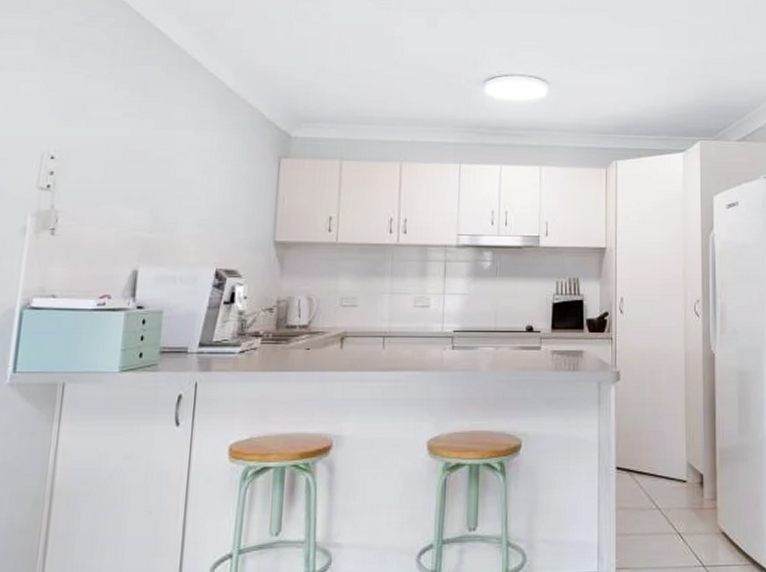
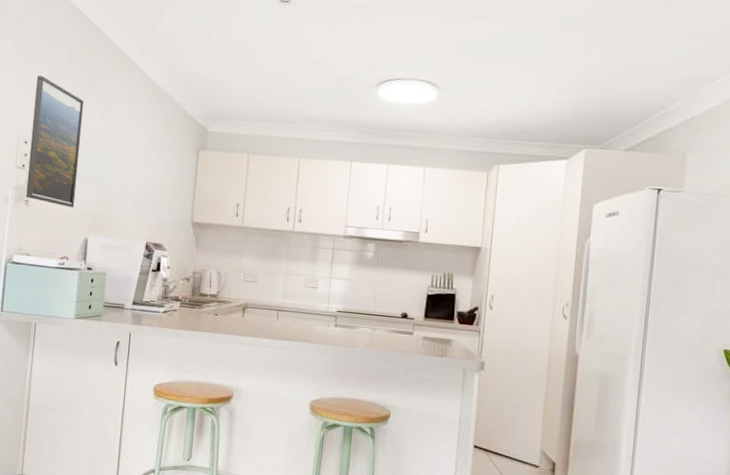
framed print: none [51,77,133,234] -> present [26,75,84,208]

